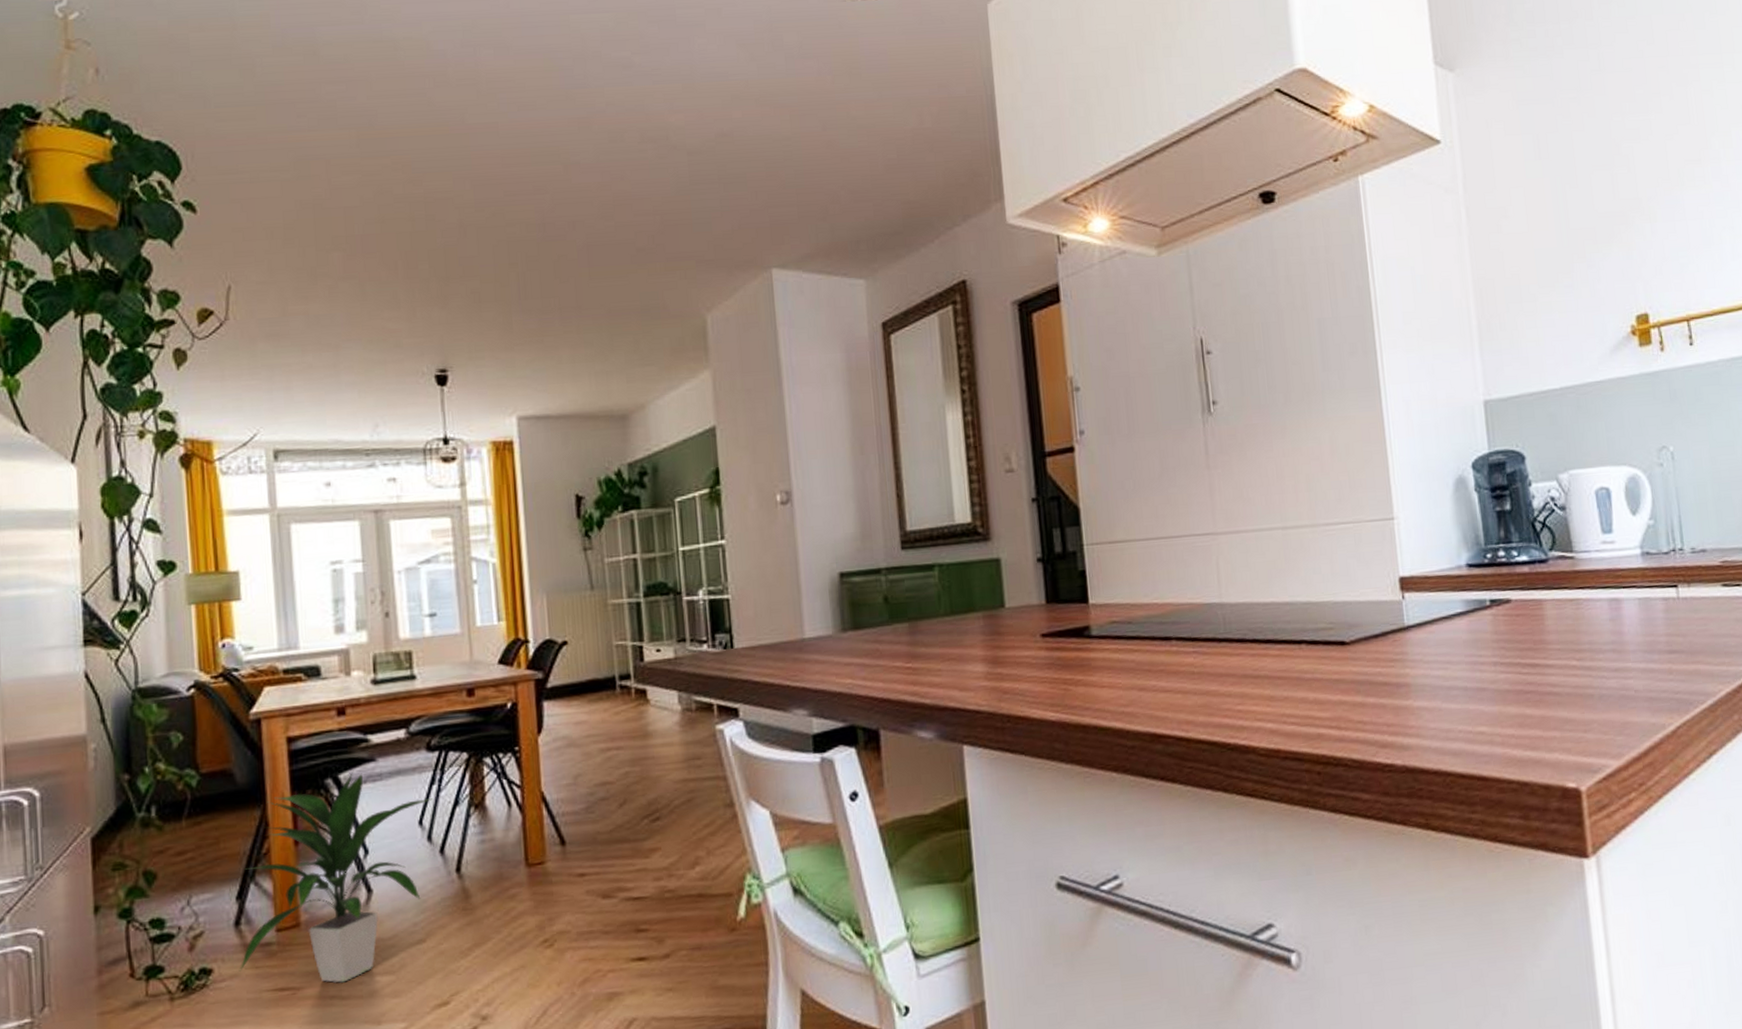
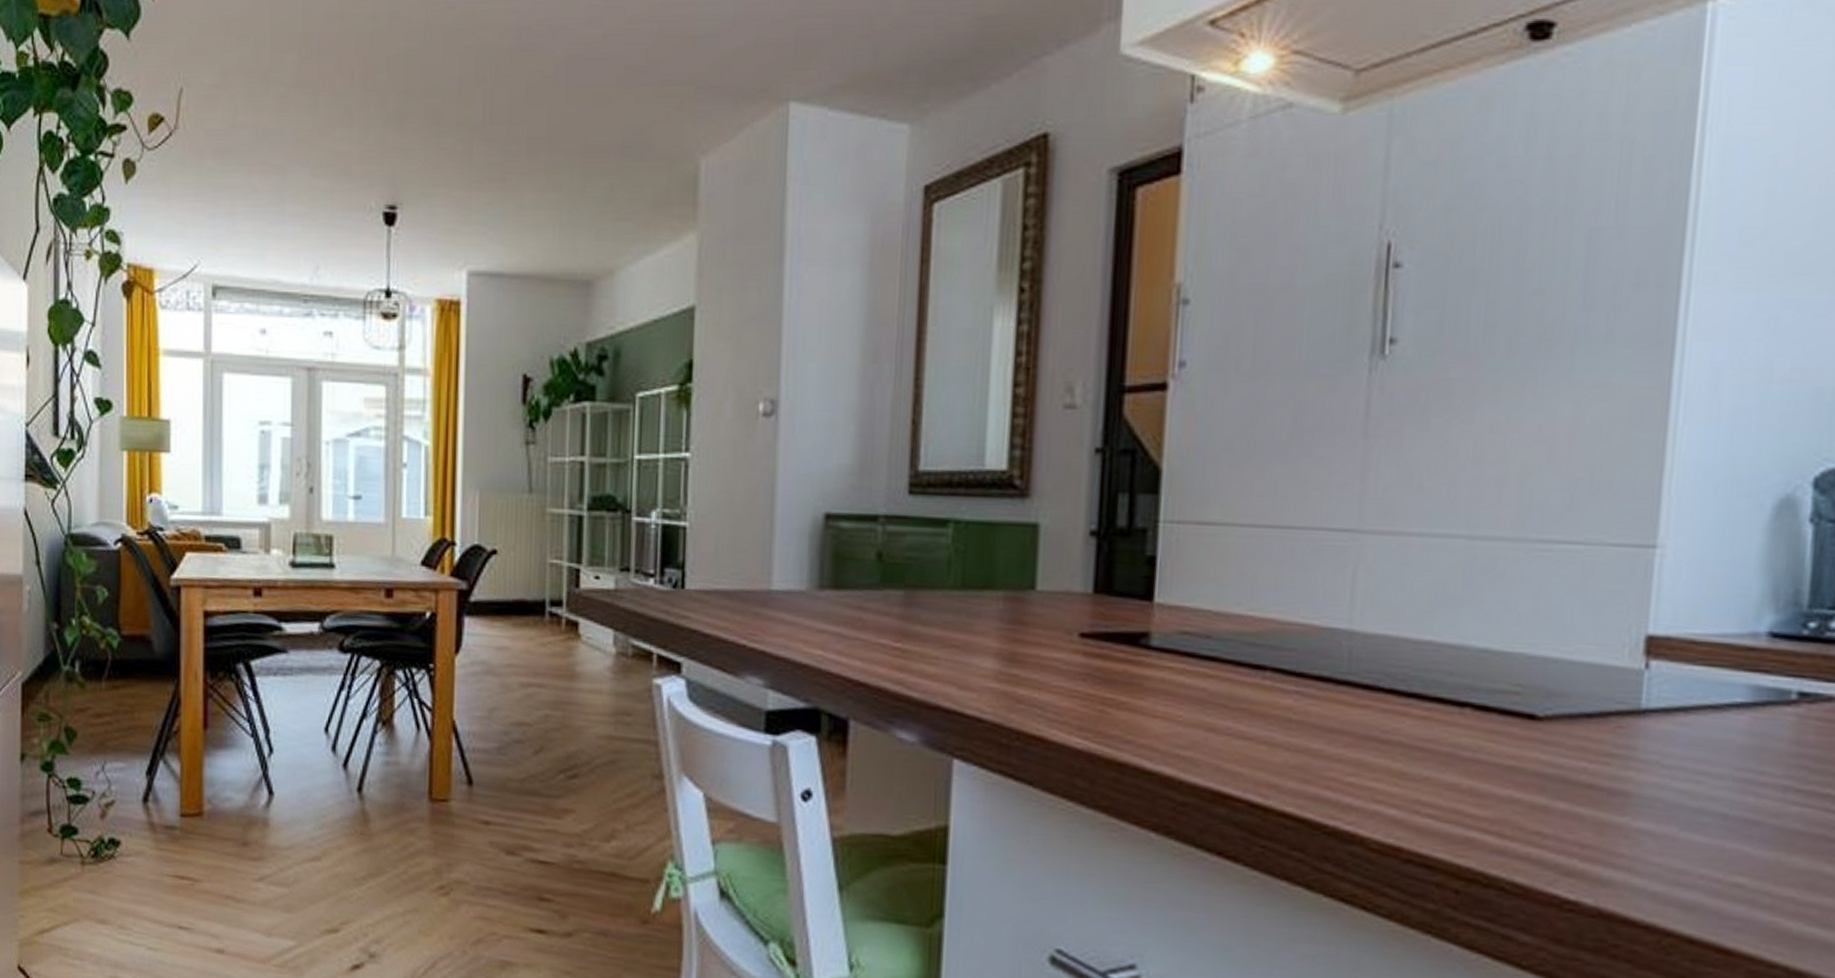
indoor plant: present [238,771,433,983] -> none [143,660,340,885]

